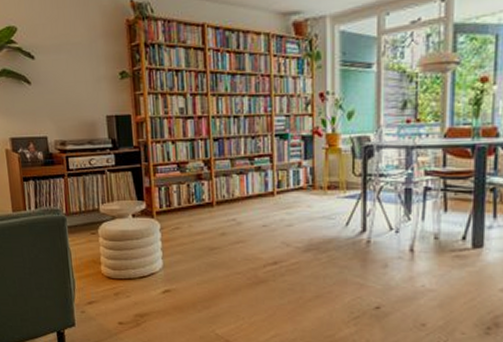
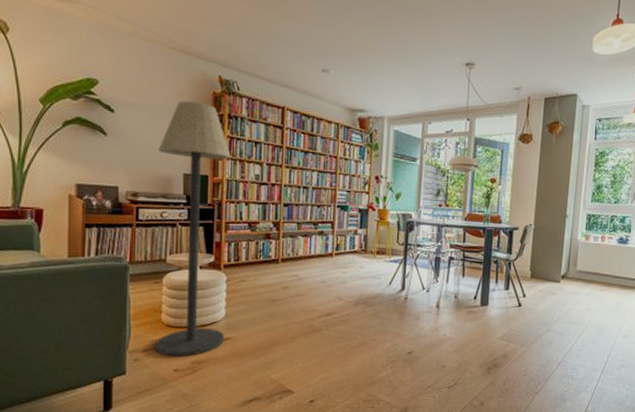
floor lamp: none [79,33,165,309] -> present [155,101,231,357]

